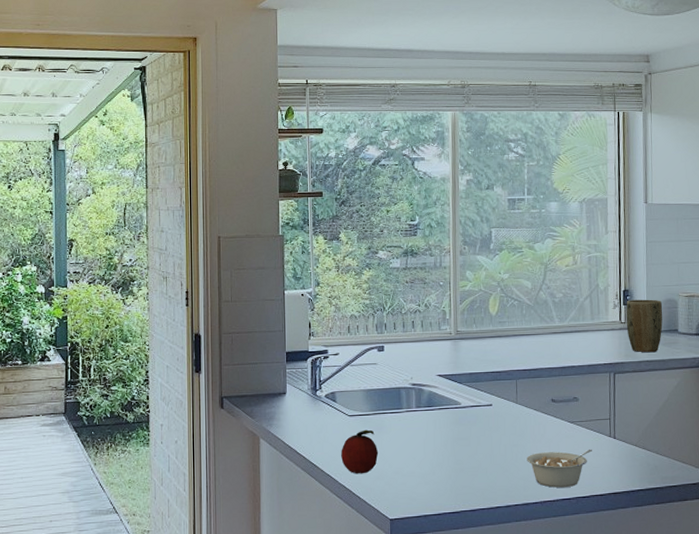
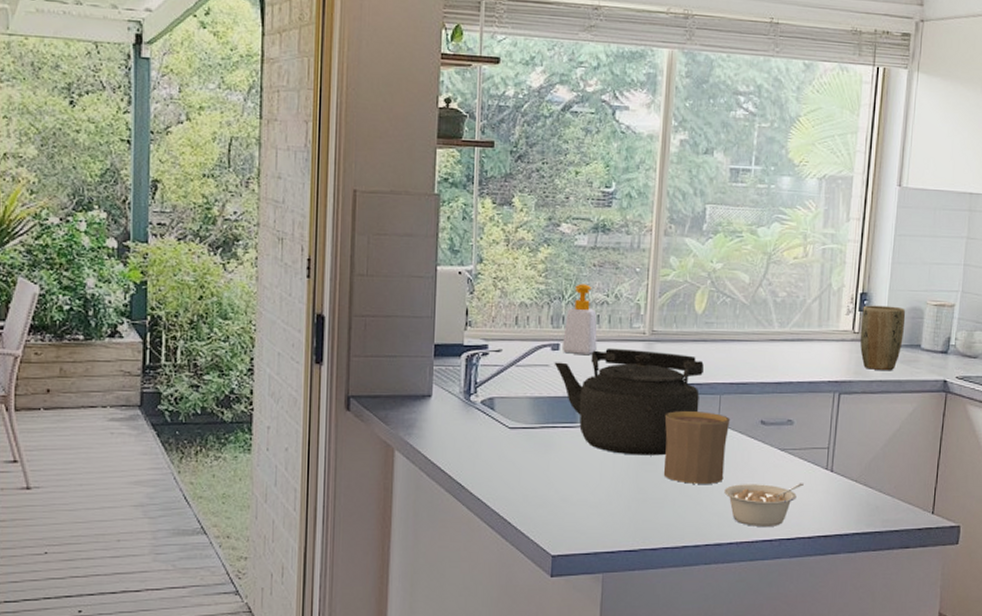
fruit: present [341,429,379,474] -> none [496,446,544,500]
kettle: none [380,346,501,433] -> present [554,348,704,456]
soap bottle: none [386,297,414,354] -> present [561,284,597,356]
cup: none [472,394,527,454] -> present [663,411,731,484]

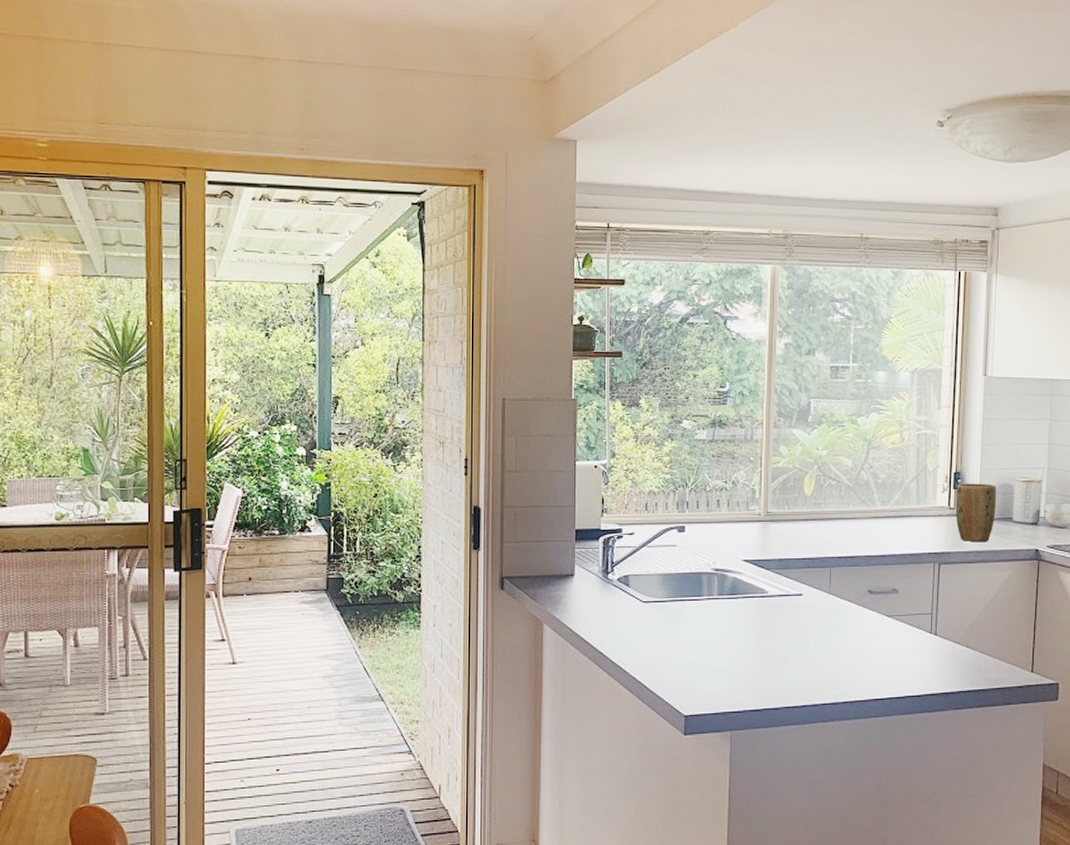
kettle: present [554,348,704,456] -> none [680,528,814,624]
soap bottle: present [561,284,597,356] -> none [687,473,718,536]
cup: present [663,411,731,484] -> none [781,583,841,649]
legume: present [724,483,804,526] -> none [838,646,910,687]

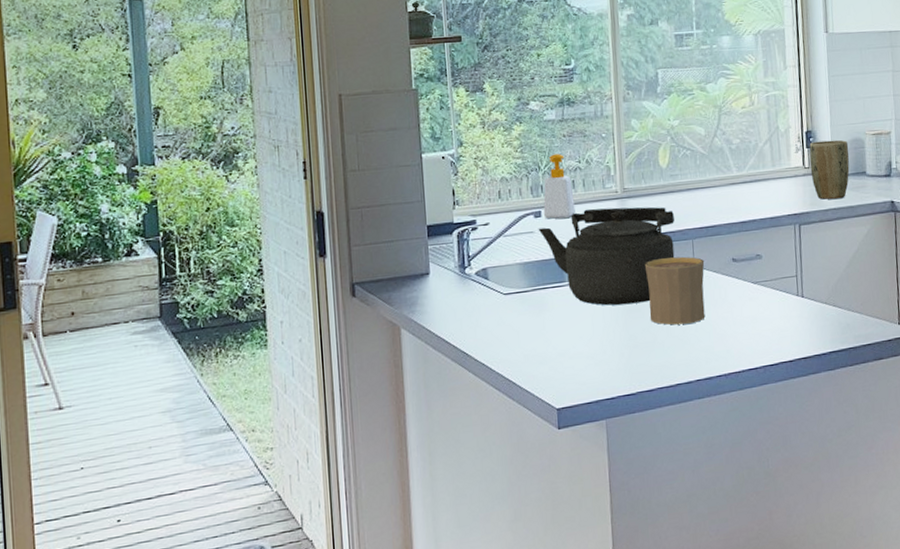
kettle: none [680,528,814,624] -> present [538,206,675,306]
soap bottle: none [687,473,718,536] -> present [543,153,575,219]
cup: none [781,583,841,649] -> present [644,256,705,325]

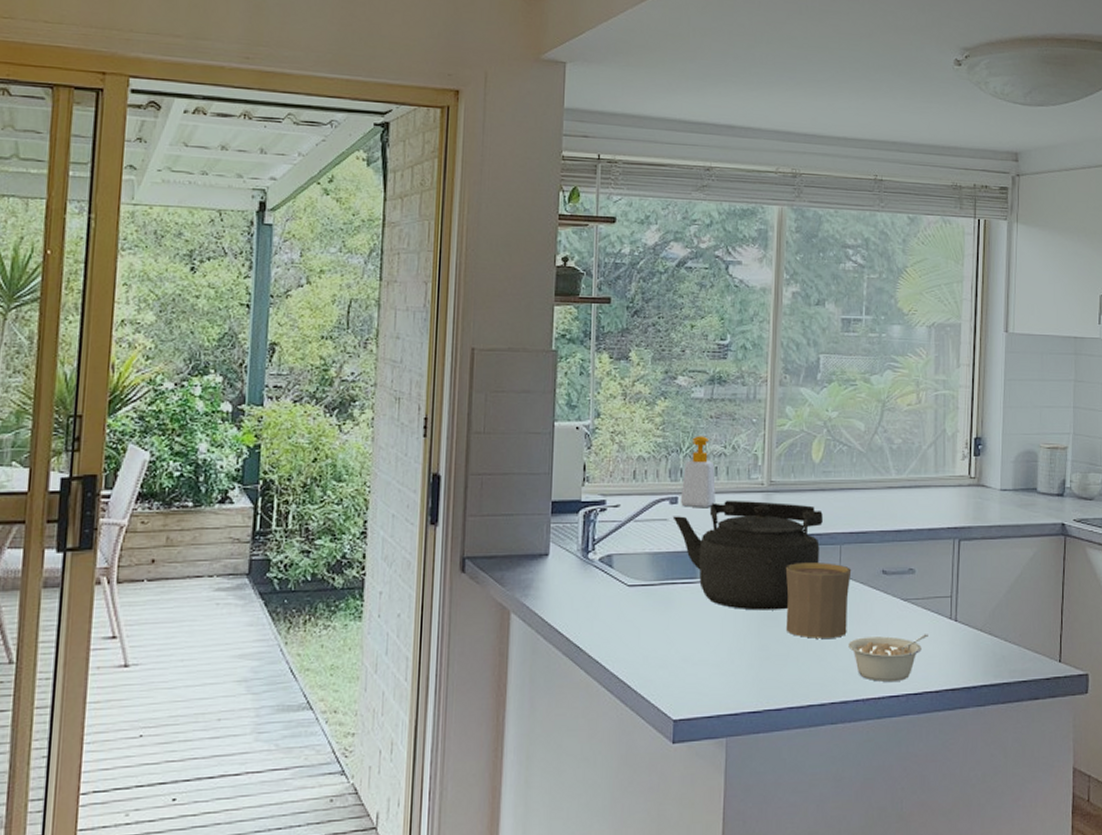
legume: none [707,311,779,358] -> present [848,634,928,682]
plant pot: present [809,139,850,200] -> none [976,450,1020,516]

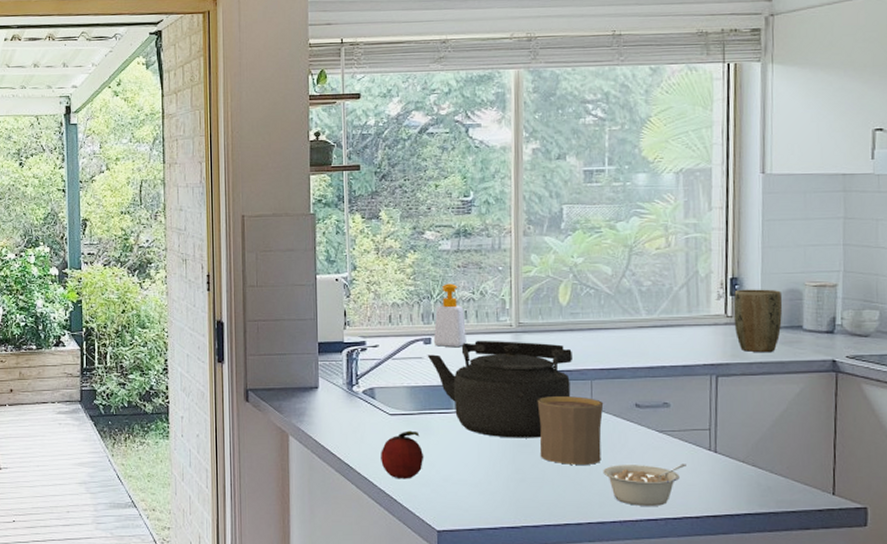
fruit: none [615,604,664,662] -> present [381,430,424,479]
plant pot: none [976,450,1020,516] -> present [733,289,783,353]

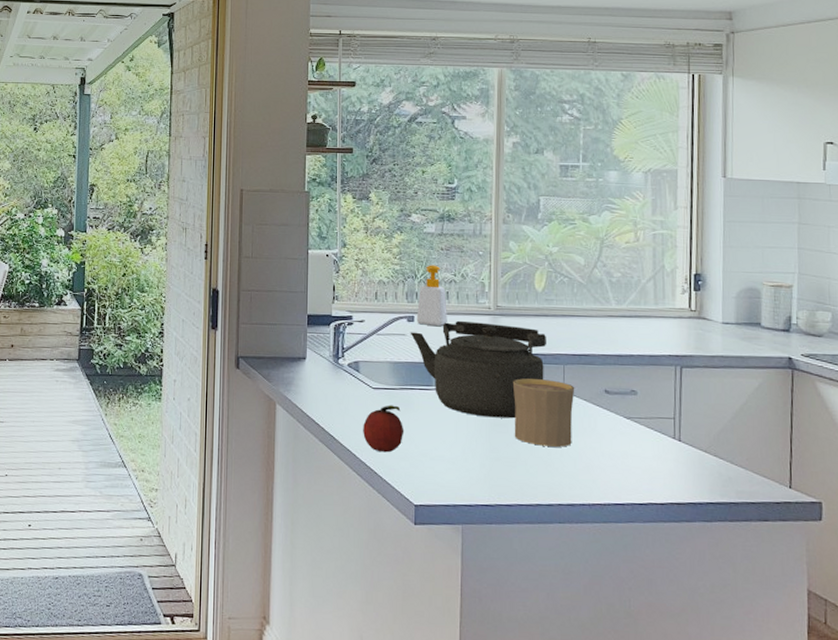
legume: present [603,464,686,506] -> none [574,448,652,491]
plant pot: present [733,289,783,353] -> none [697,285,743,347]

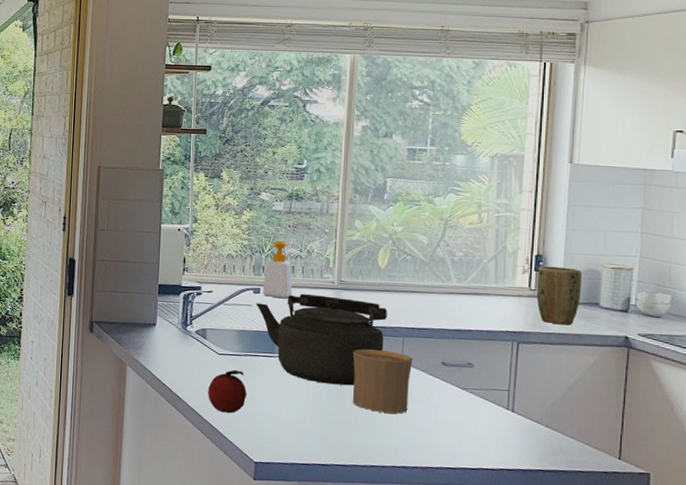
plant pot: none [697,285,743,347] -> present [536,266,583,326]

